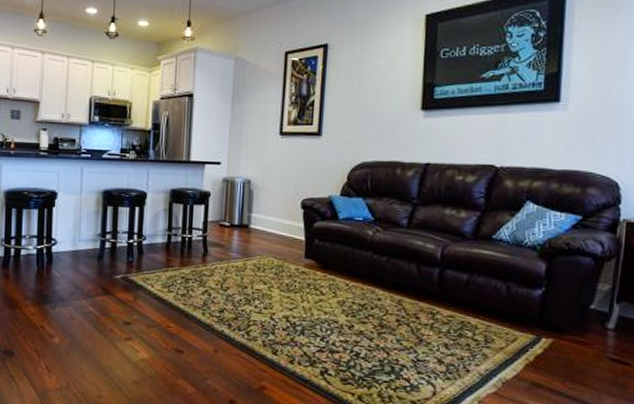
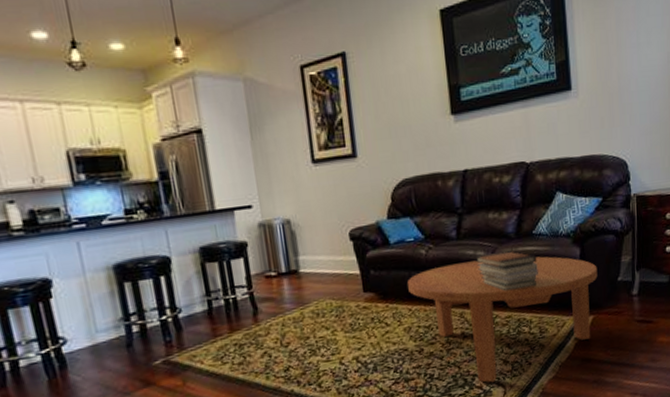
coffee table: none [349,250,566,379] -> present [407,256,598,383]
book stack: none [424,248,494,292] -> present [475,251,538,292]

